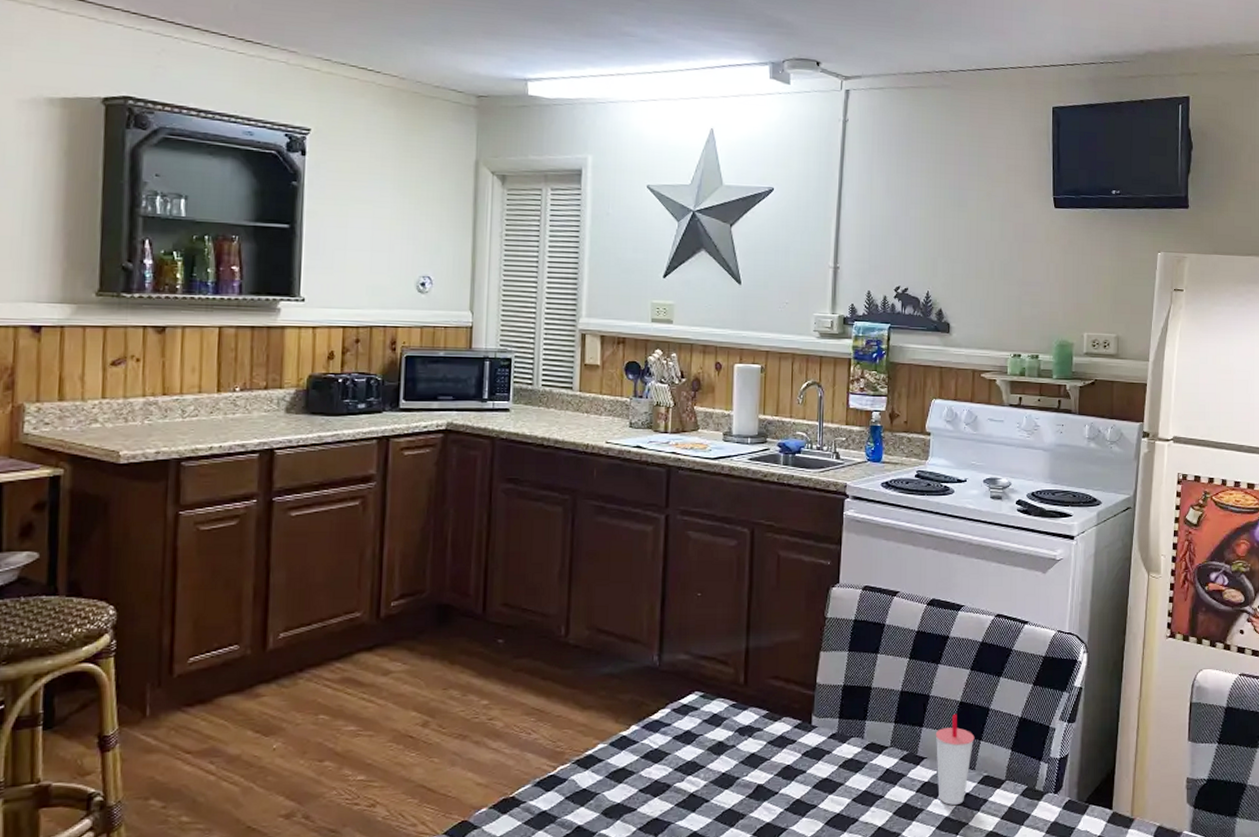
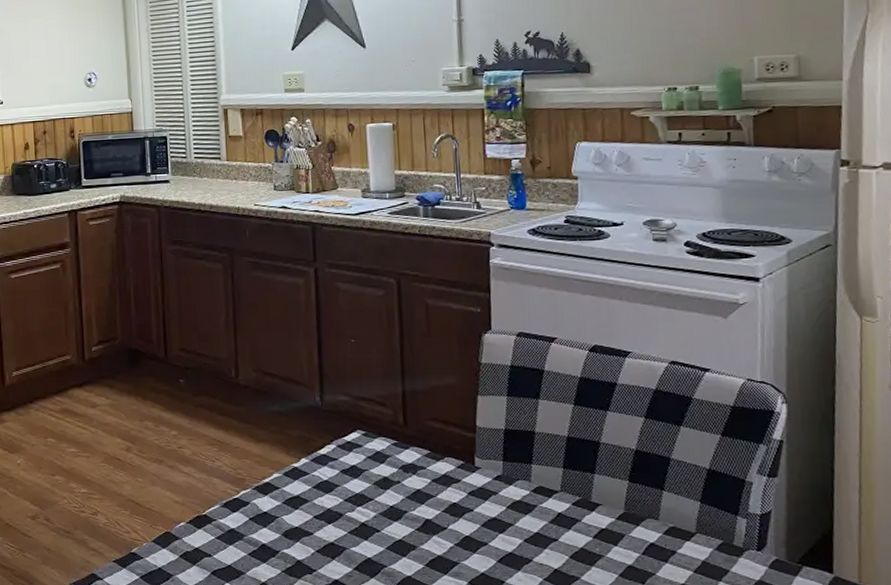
cup: present [935,713,975,805] -> none [609,462,656,554]

